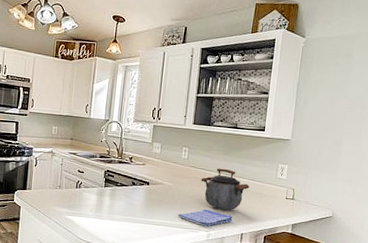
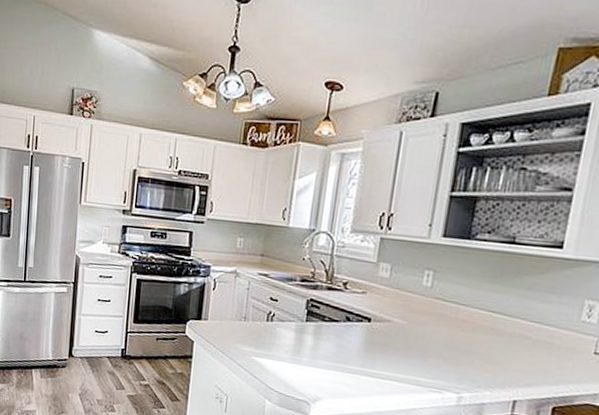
dish towel: present [177,209,233,227] -> none [412,361,501,387]
kettle: present [201,168,250,210] -> none [451,301,532,365]

